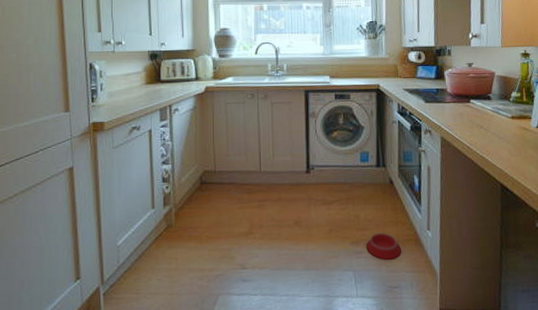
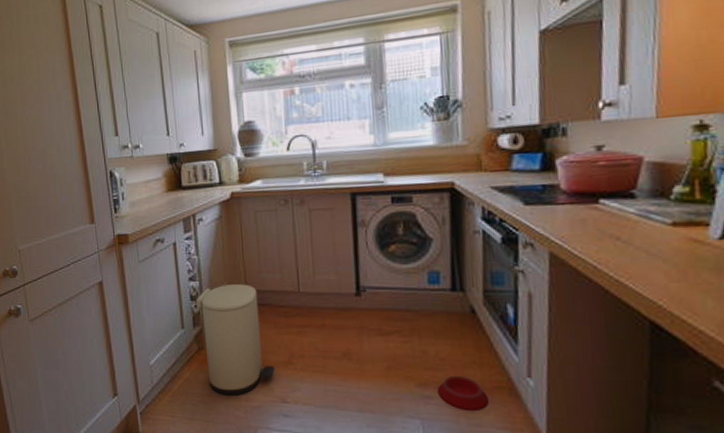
pedal bin: none [167,165,237,268] -> present [195,283,275,396]

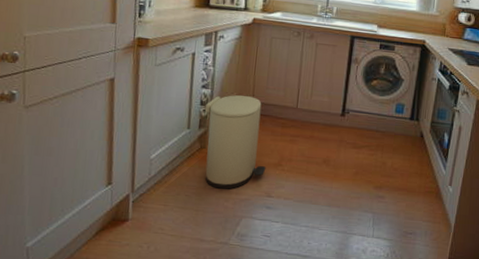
pet bowl: present [438,375,488,410] -> none [388,181,421,208]

